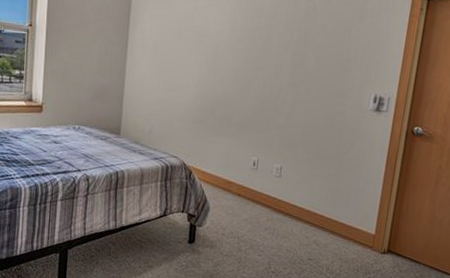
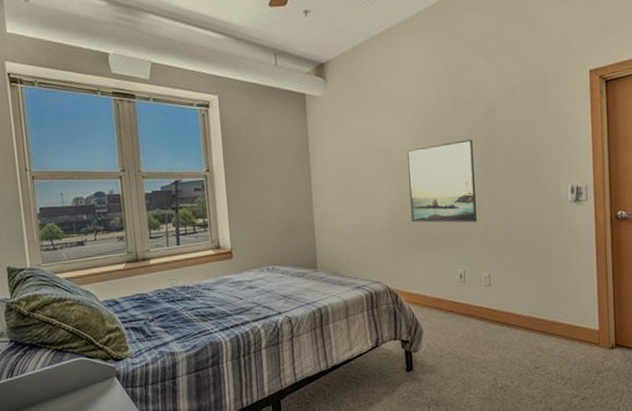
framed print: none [216,34,288,116] -> present [407,139,478,223]

